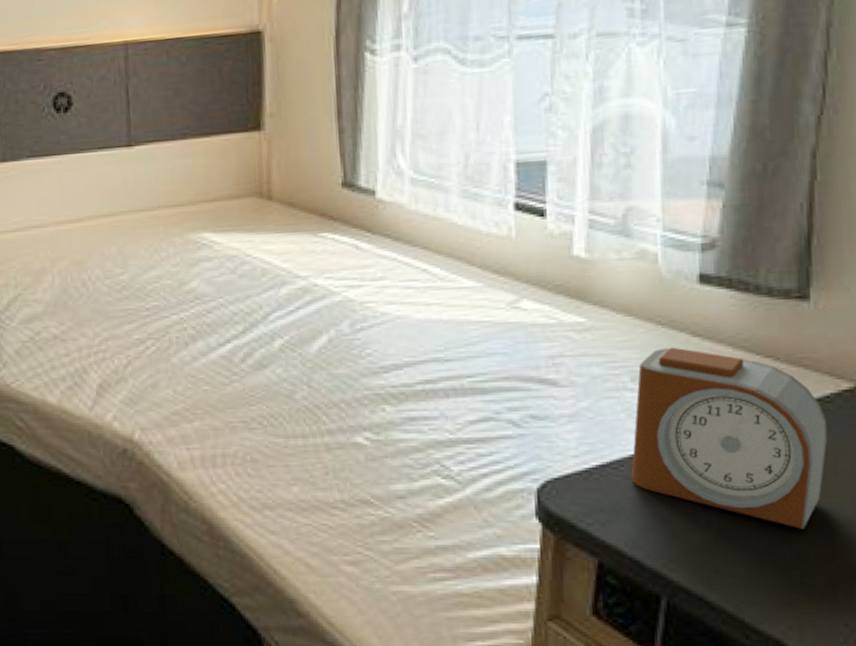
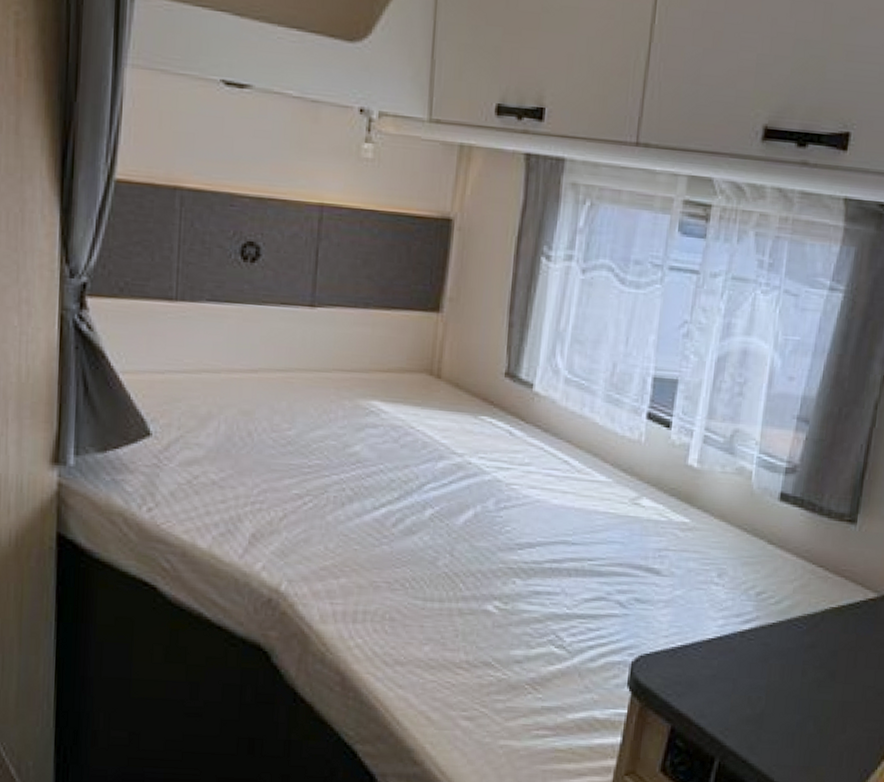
alarm clock: present [631,347,827,529] -> none [706,551,854,708]

